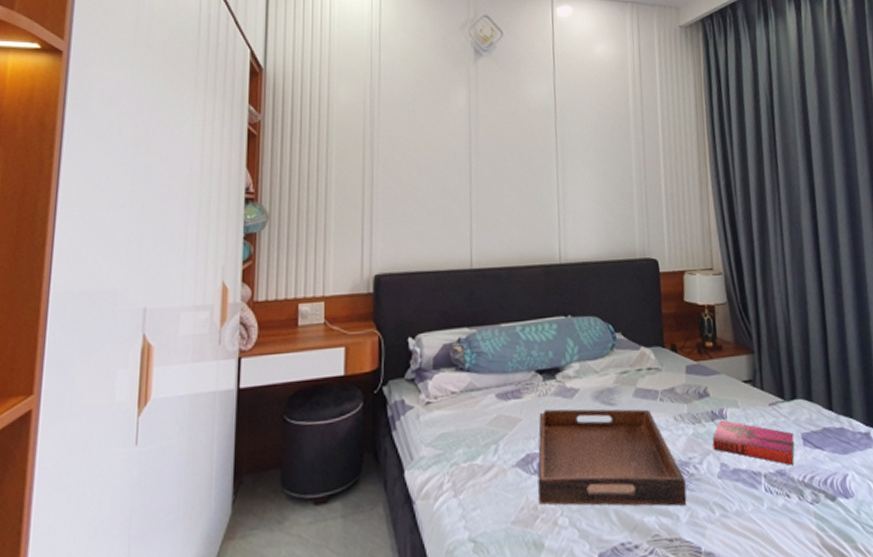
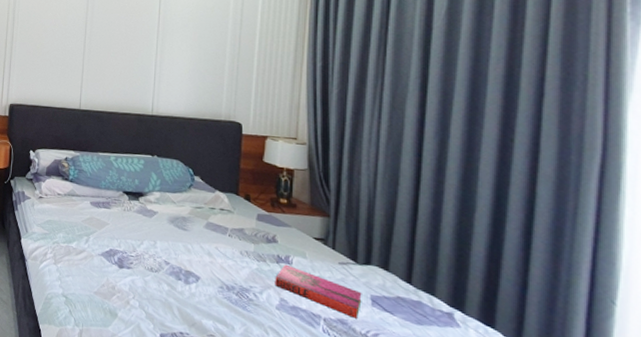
serving tray: present [537,408,687,507] -> none [117,221,244,321]

